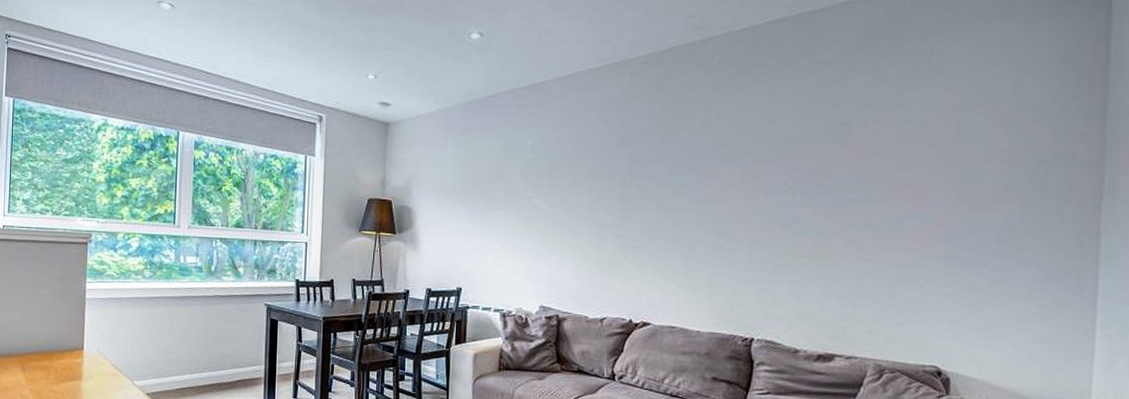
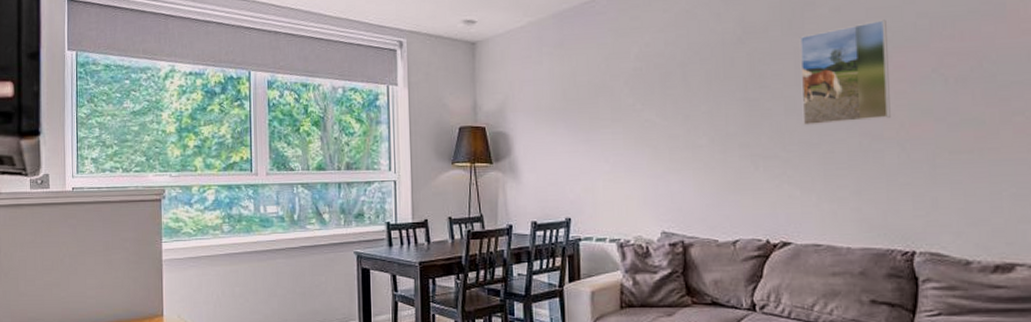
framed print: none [670,135,749,223] -> present [799,19,891,126]

